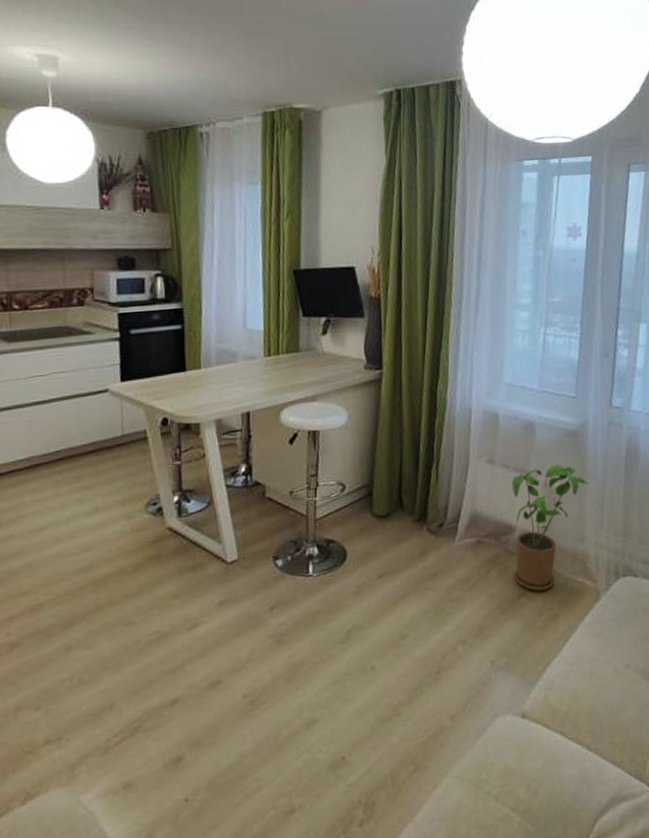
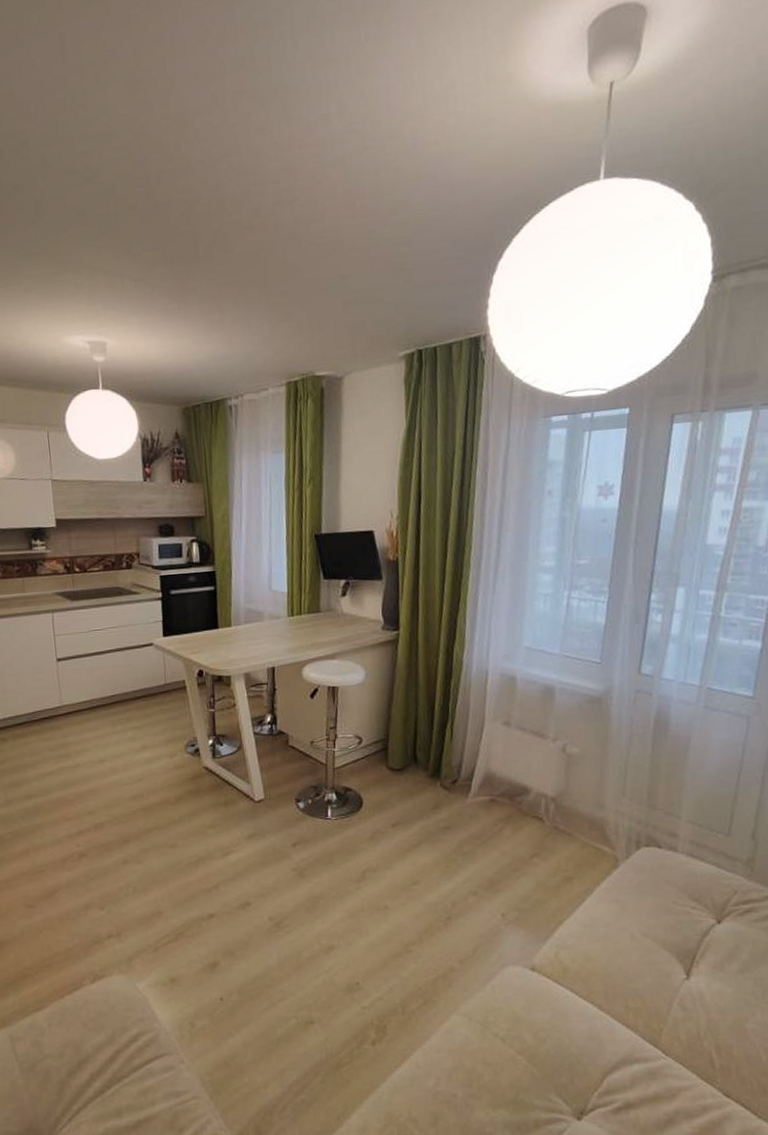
house plant: present [511,463,589,591] -> none [527,729,612,853]

